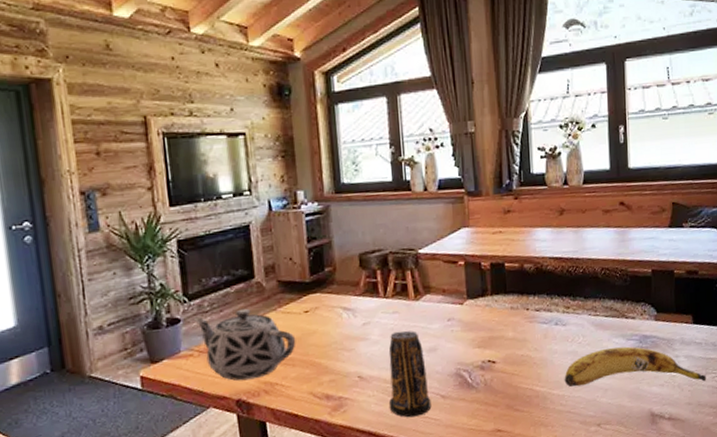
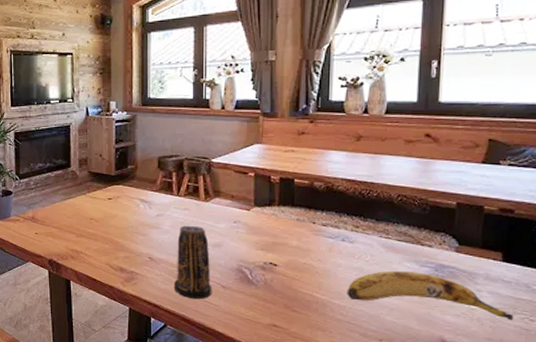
teapot: present [193,308,296,381] -> none [21,190,100,246]

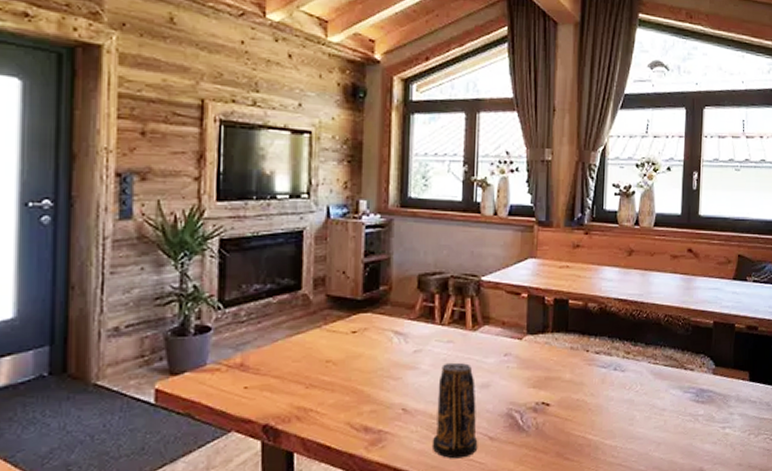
fruit: present [347,270,514,321] -> none [618,399,759,442]

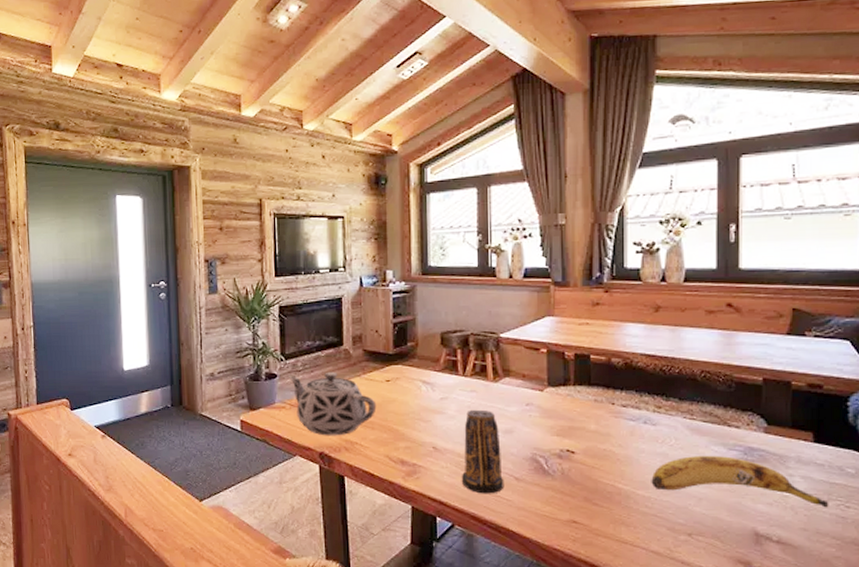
teapot: none [226,322,339,404] -> present [287,371,377,436]
fruit: none [618,399,759,442] -> present [651,455,829,508]

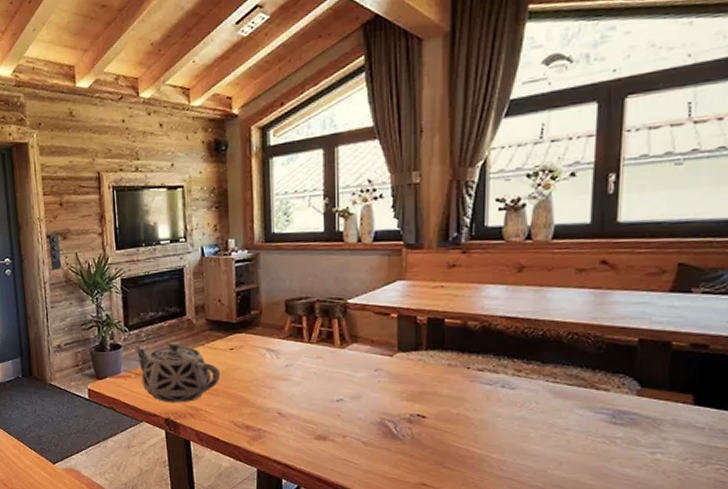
candle: present [461,409,504,494] -> none [306,375,351,458]
fruit: present [651,455,829,508] -> none [507,418,707,472]

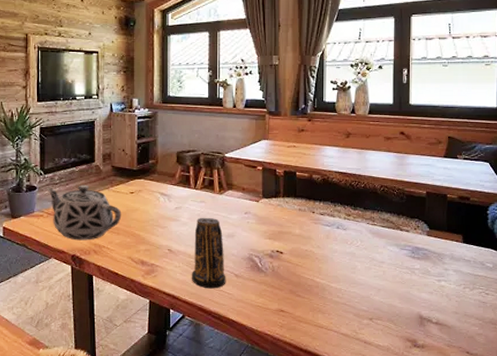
candle: none [306,375,351,458] -> present [191,217,226,289]

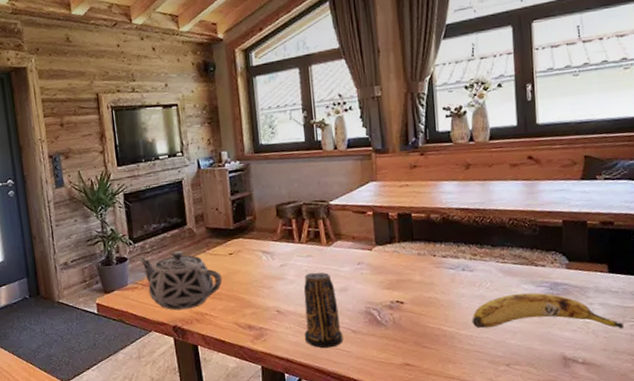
fruit: none [342,254,474,295] -> present [472,292,624,329]

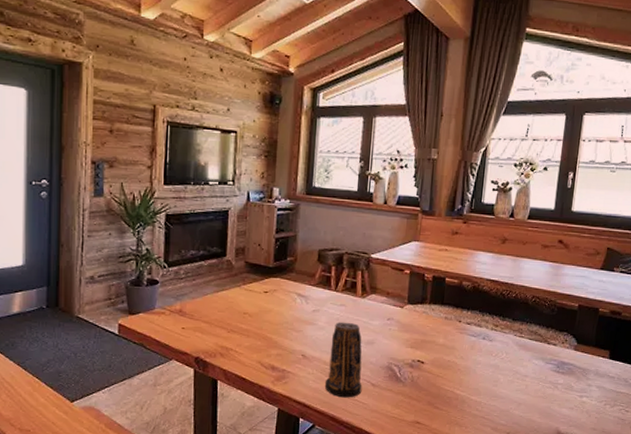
teapot: present [137,250,223,311] -> none [169,281,254,342]
fruit: present [472,292,624,329] -> none [483,367,614,412]

